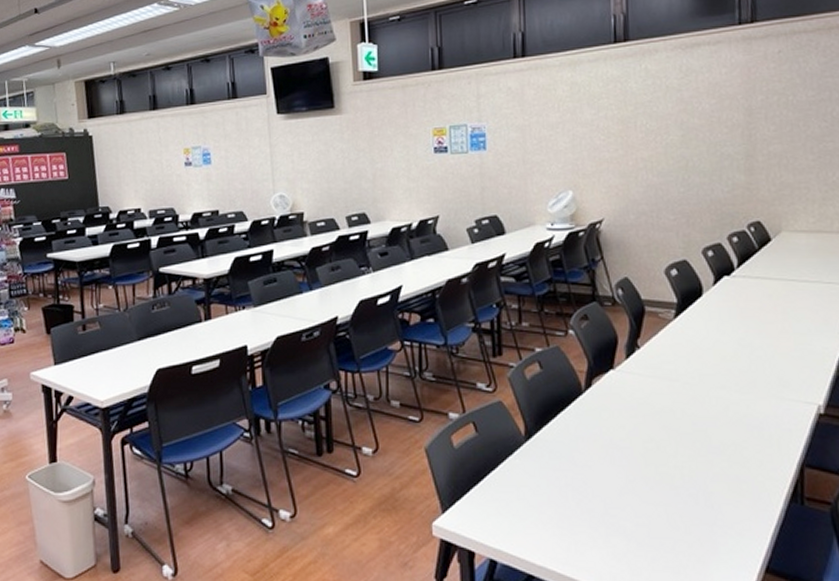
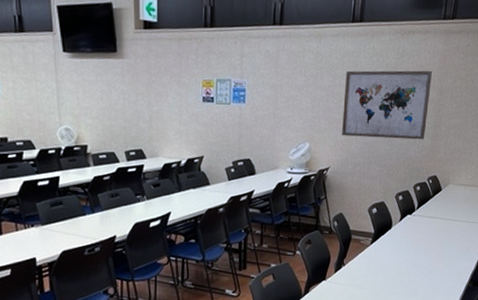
wall art: none [612,89,735,179] -> present [342,70,432,140]

